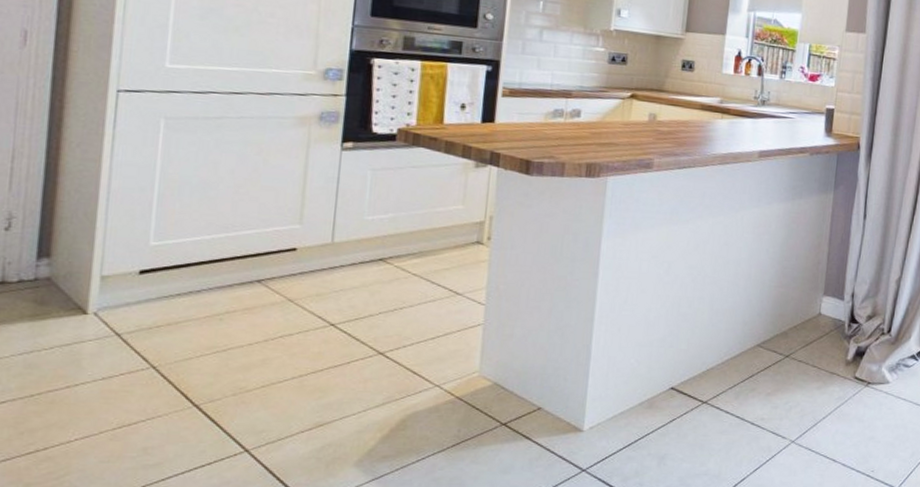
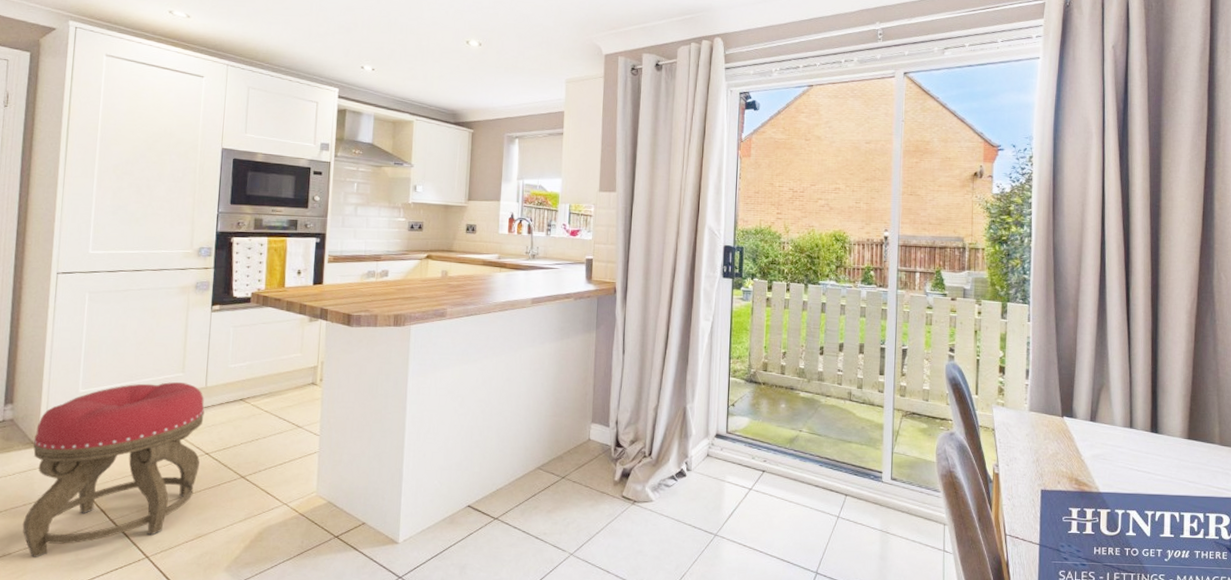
stool: none [64,235,330,454] -> present [22,382,205,559]

